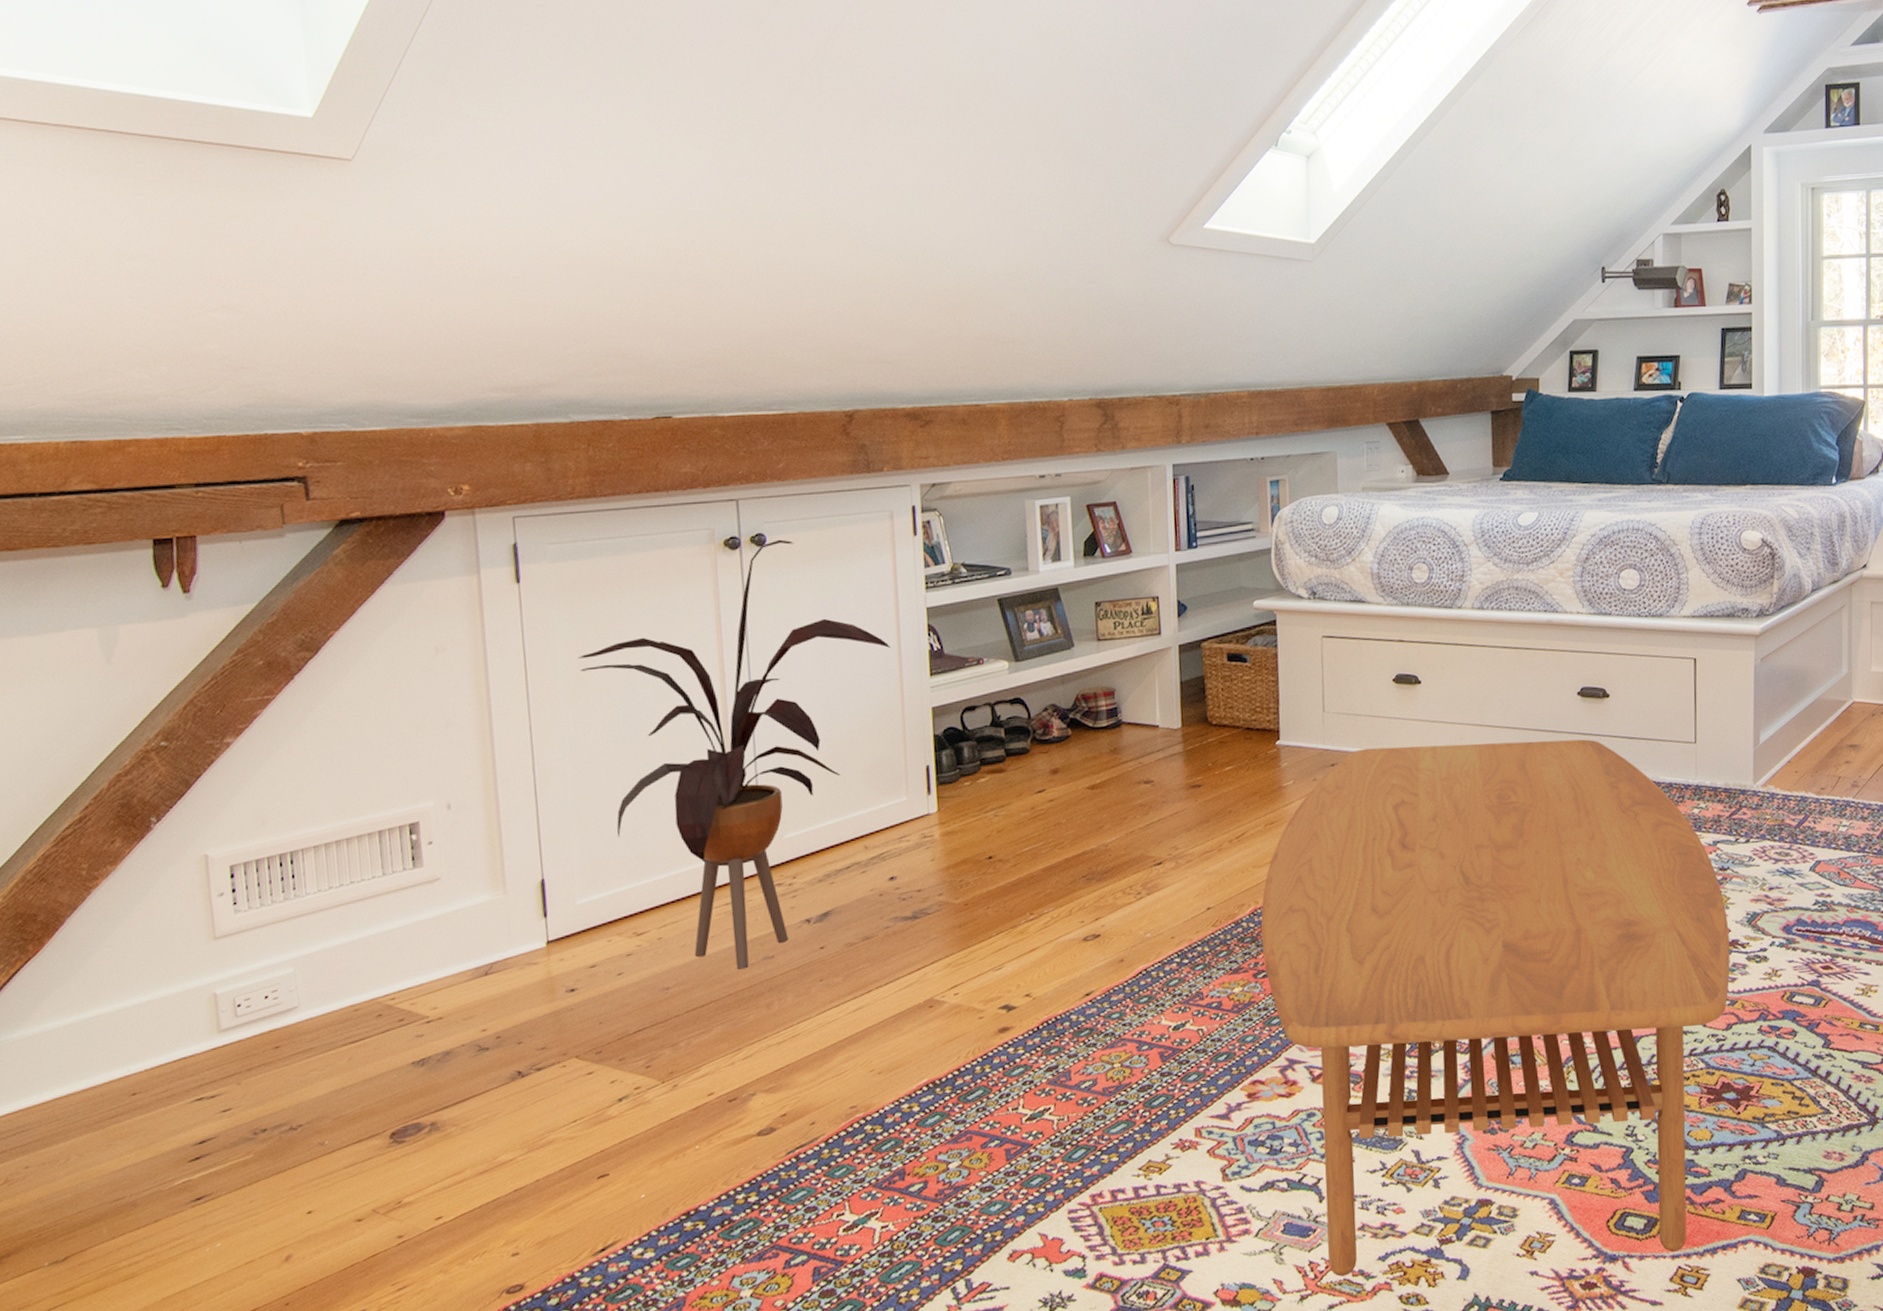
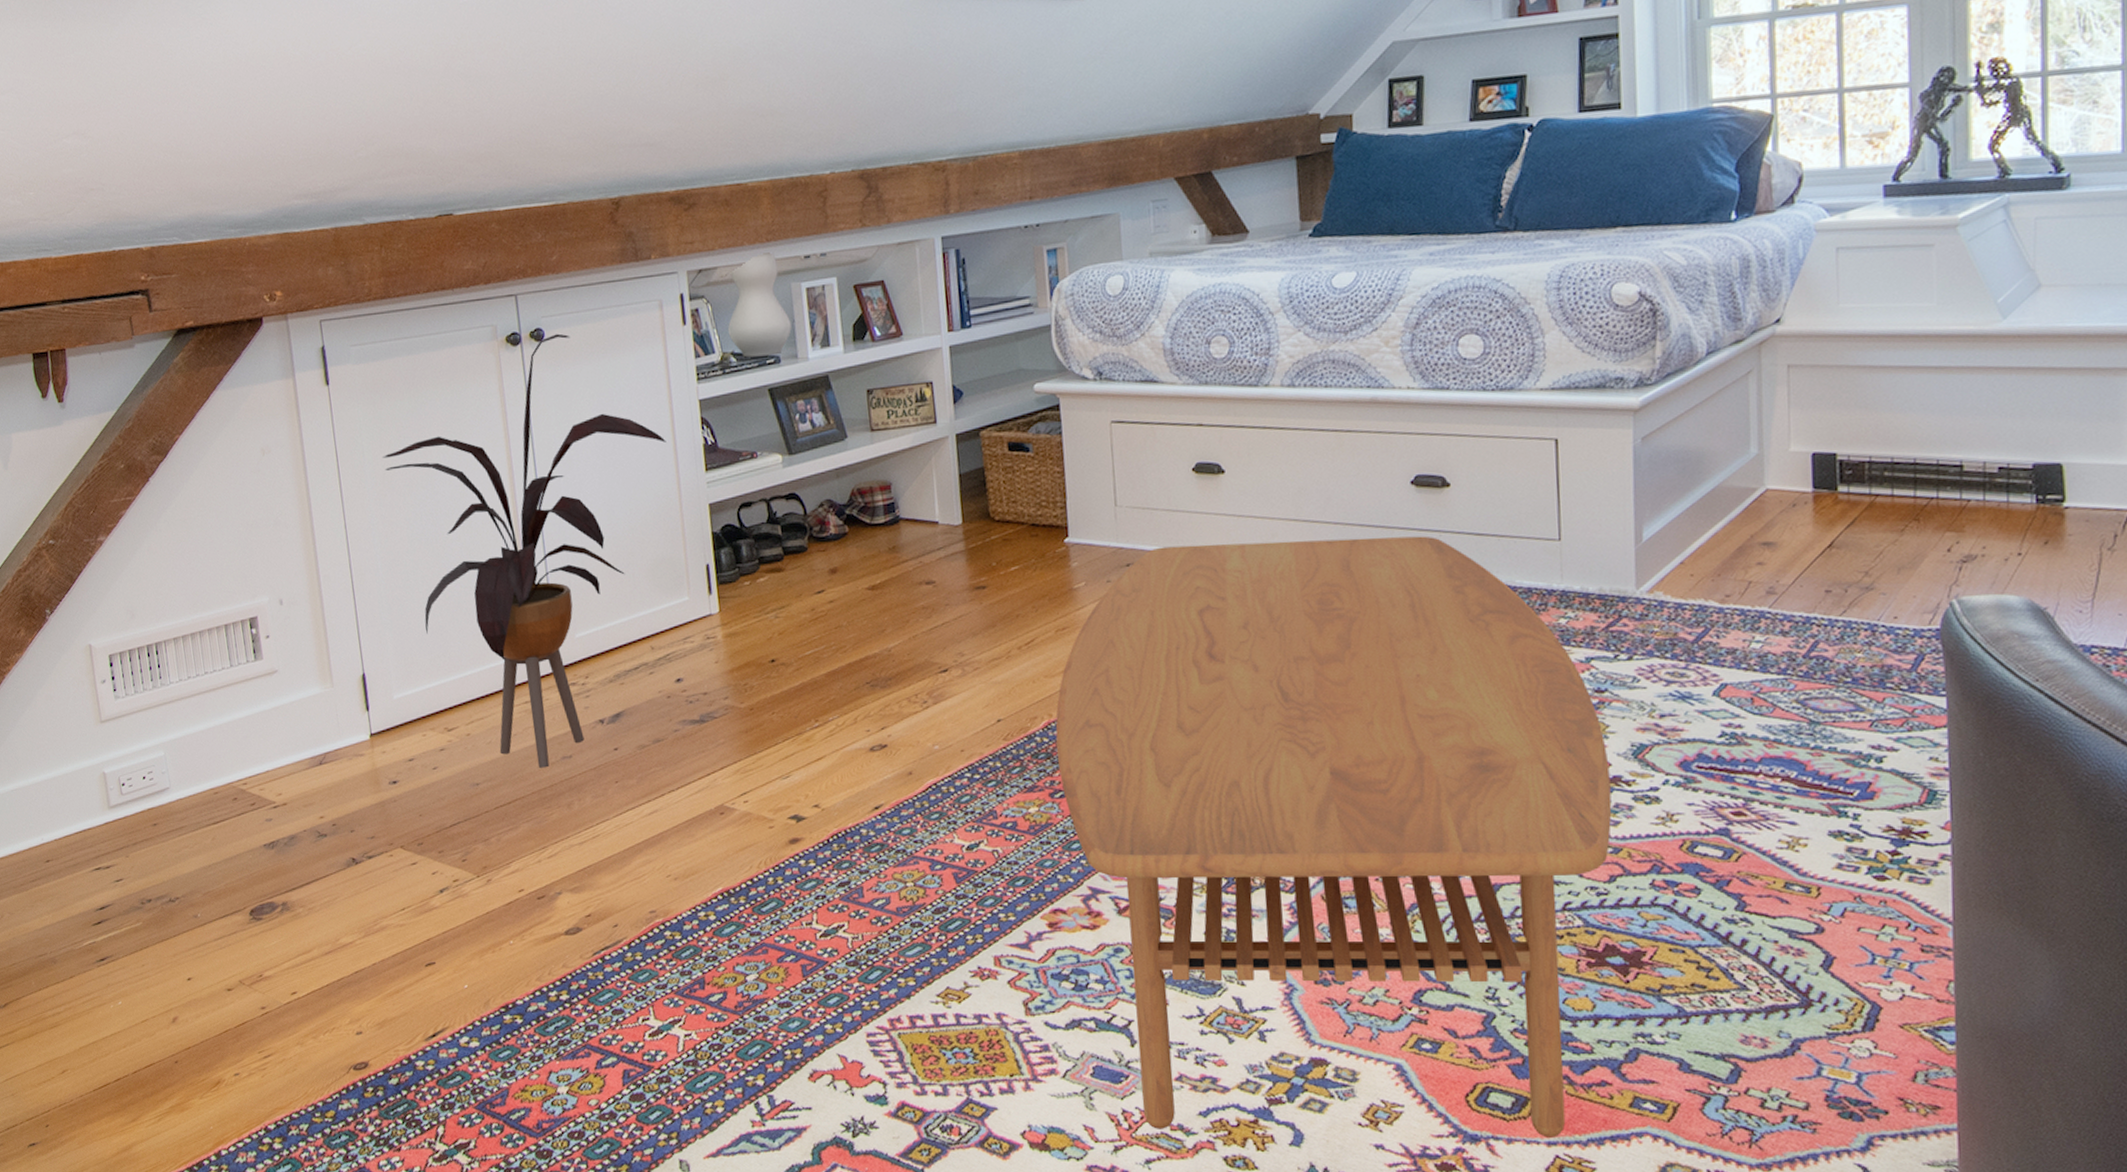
vase: none [959,470,1024,569] -> present [727,252,792,358]

